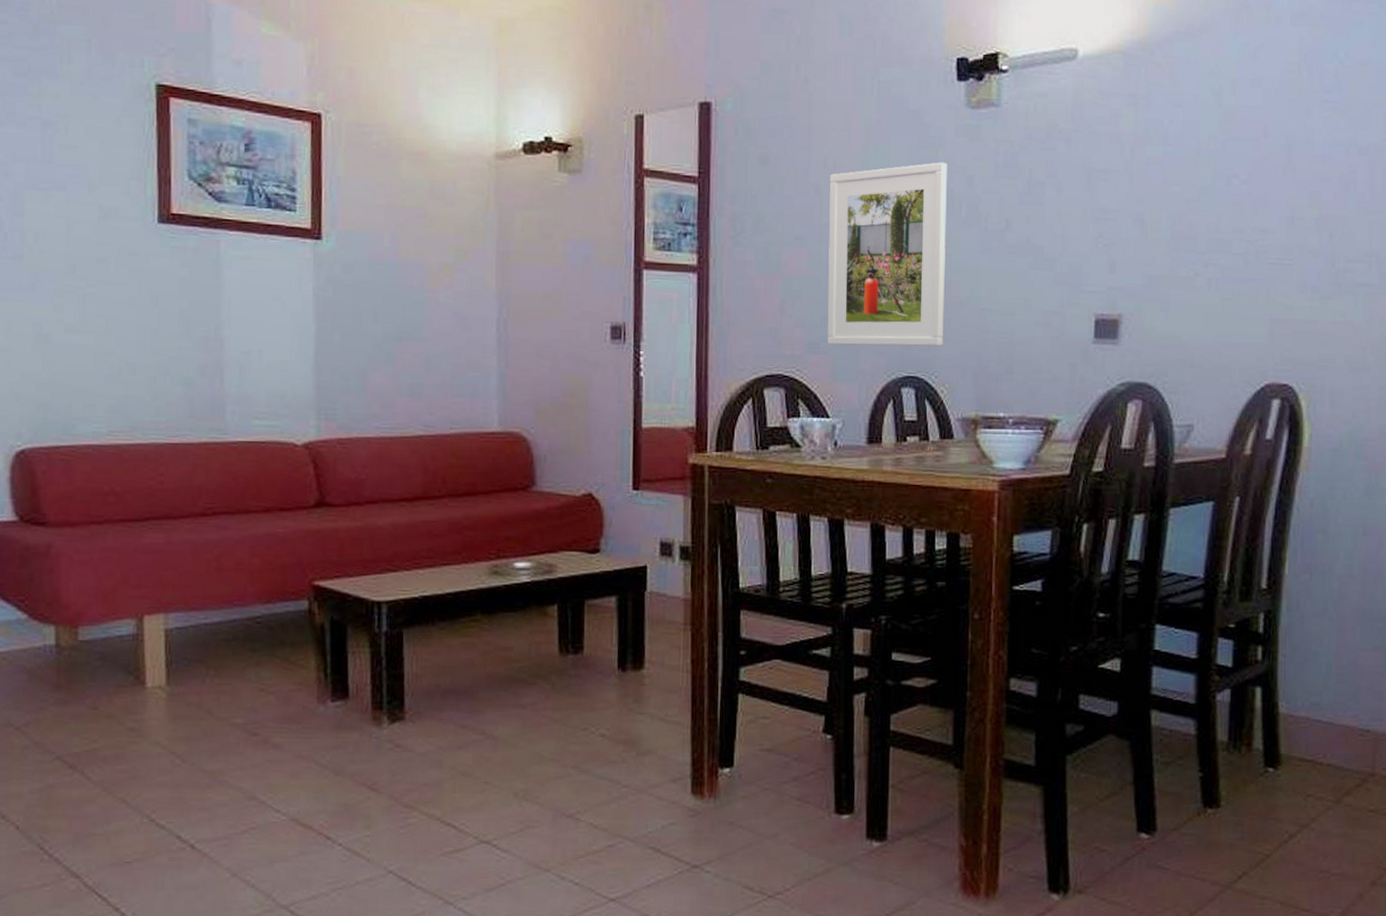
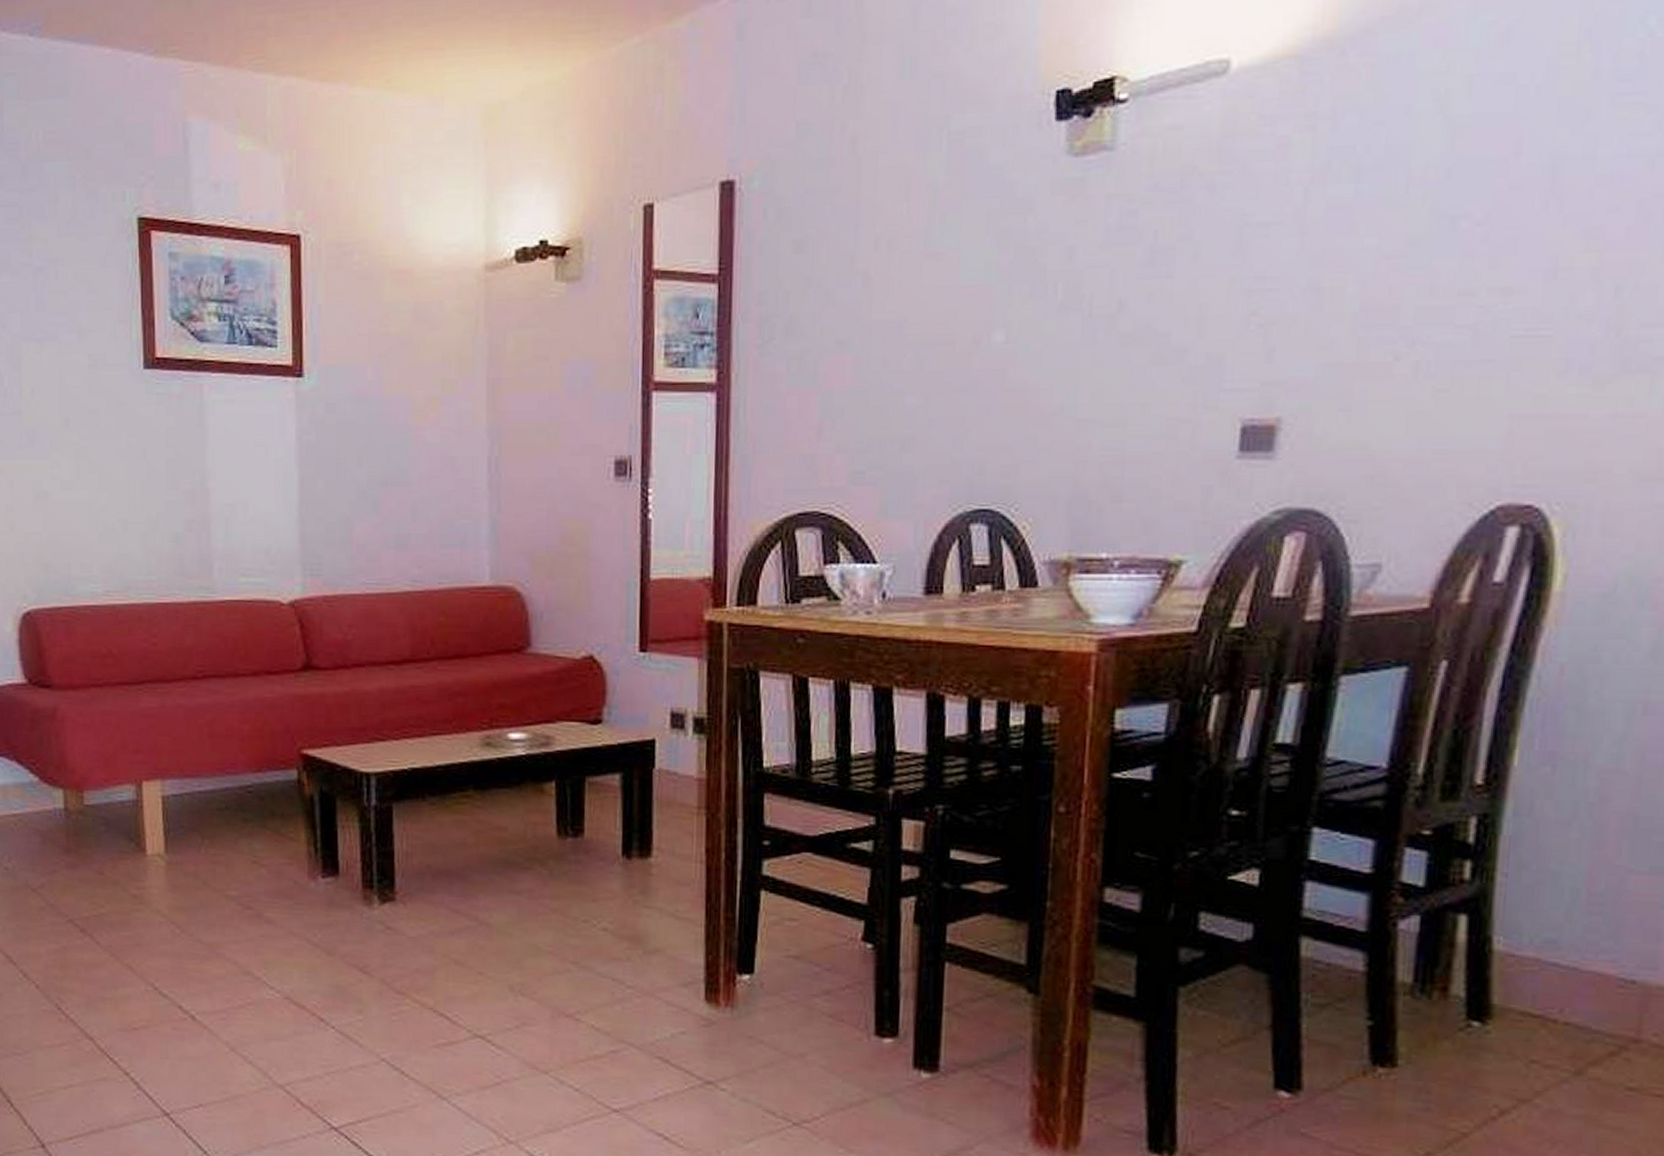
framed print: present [827,162,947,346] -> none [875,231,1039,474]

